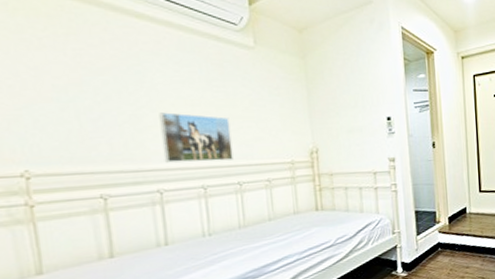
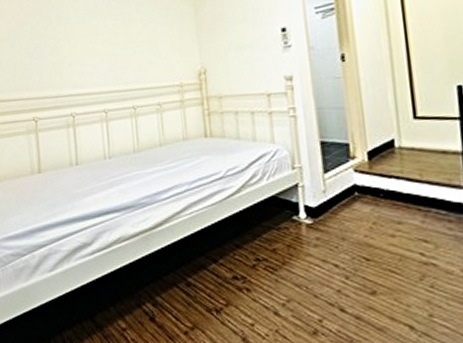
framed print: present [159,112,234,163] -> none [72,42,129,89]

